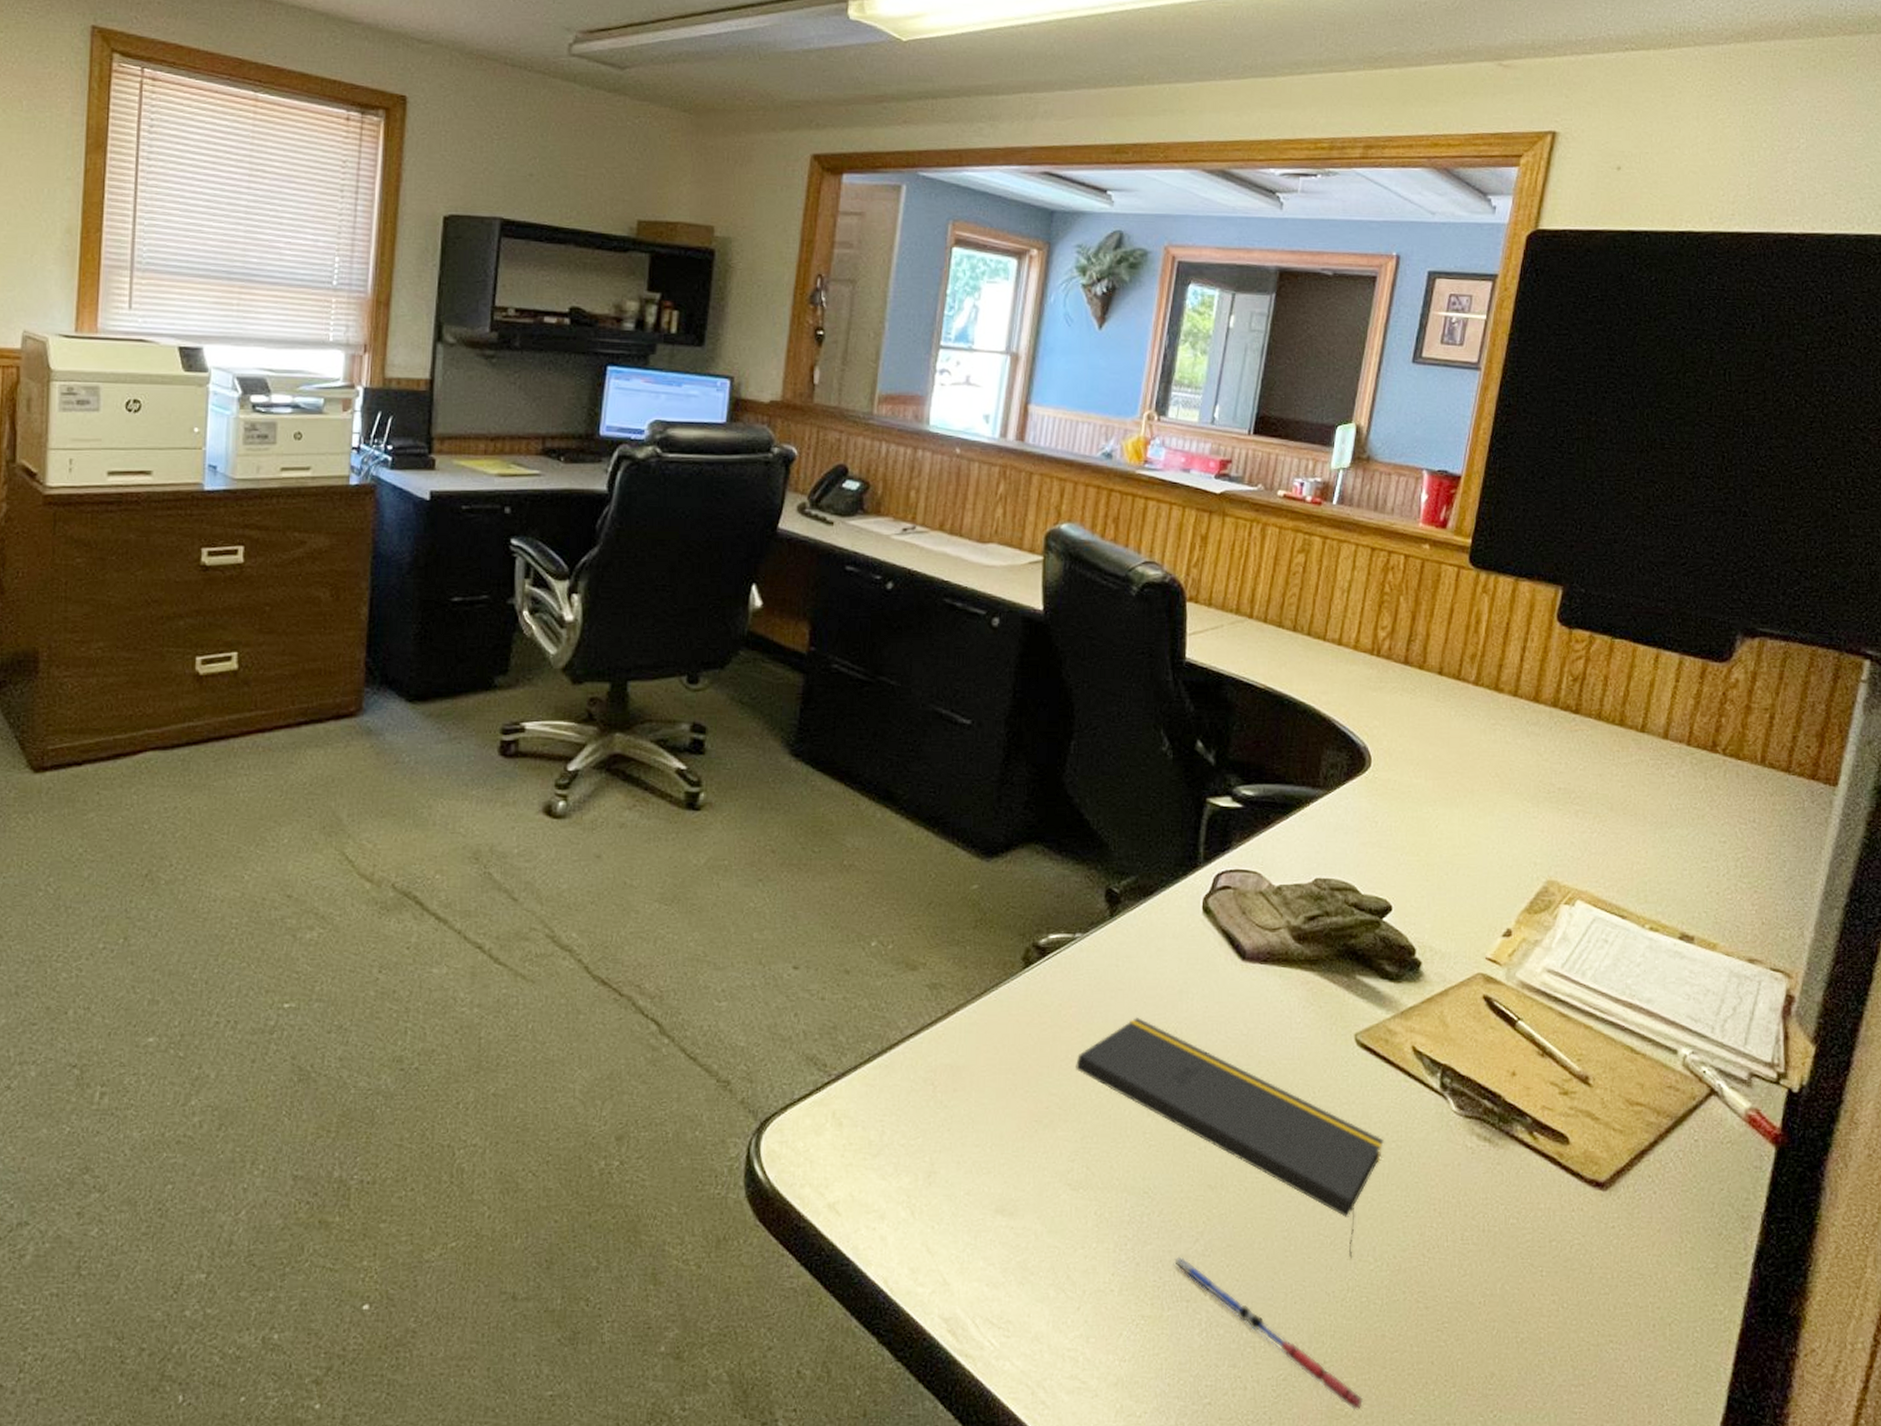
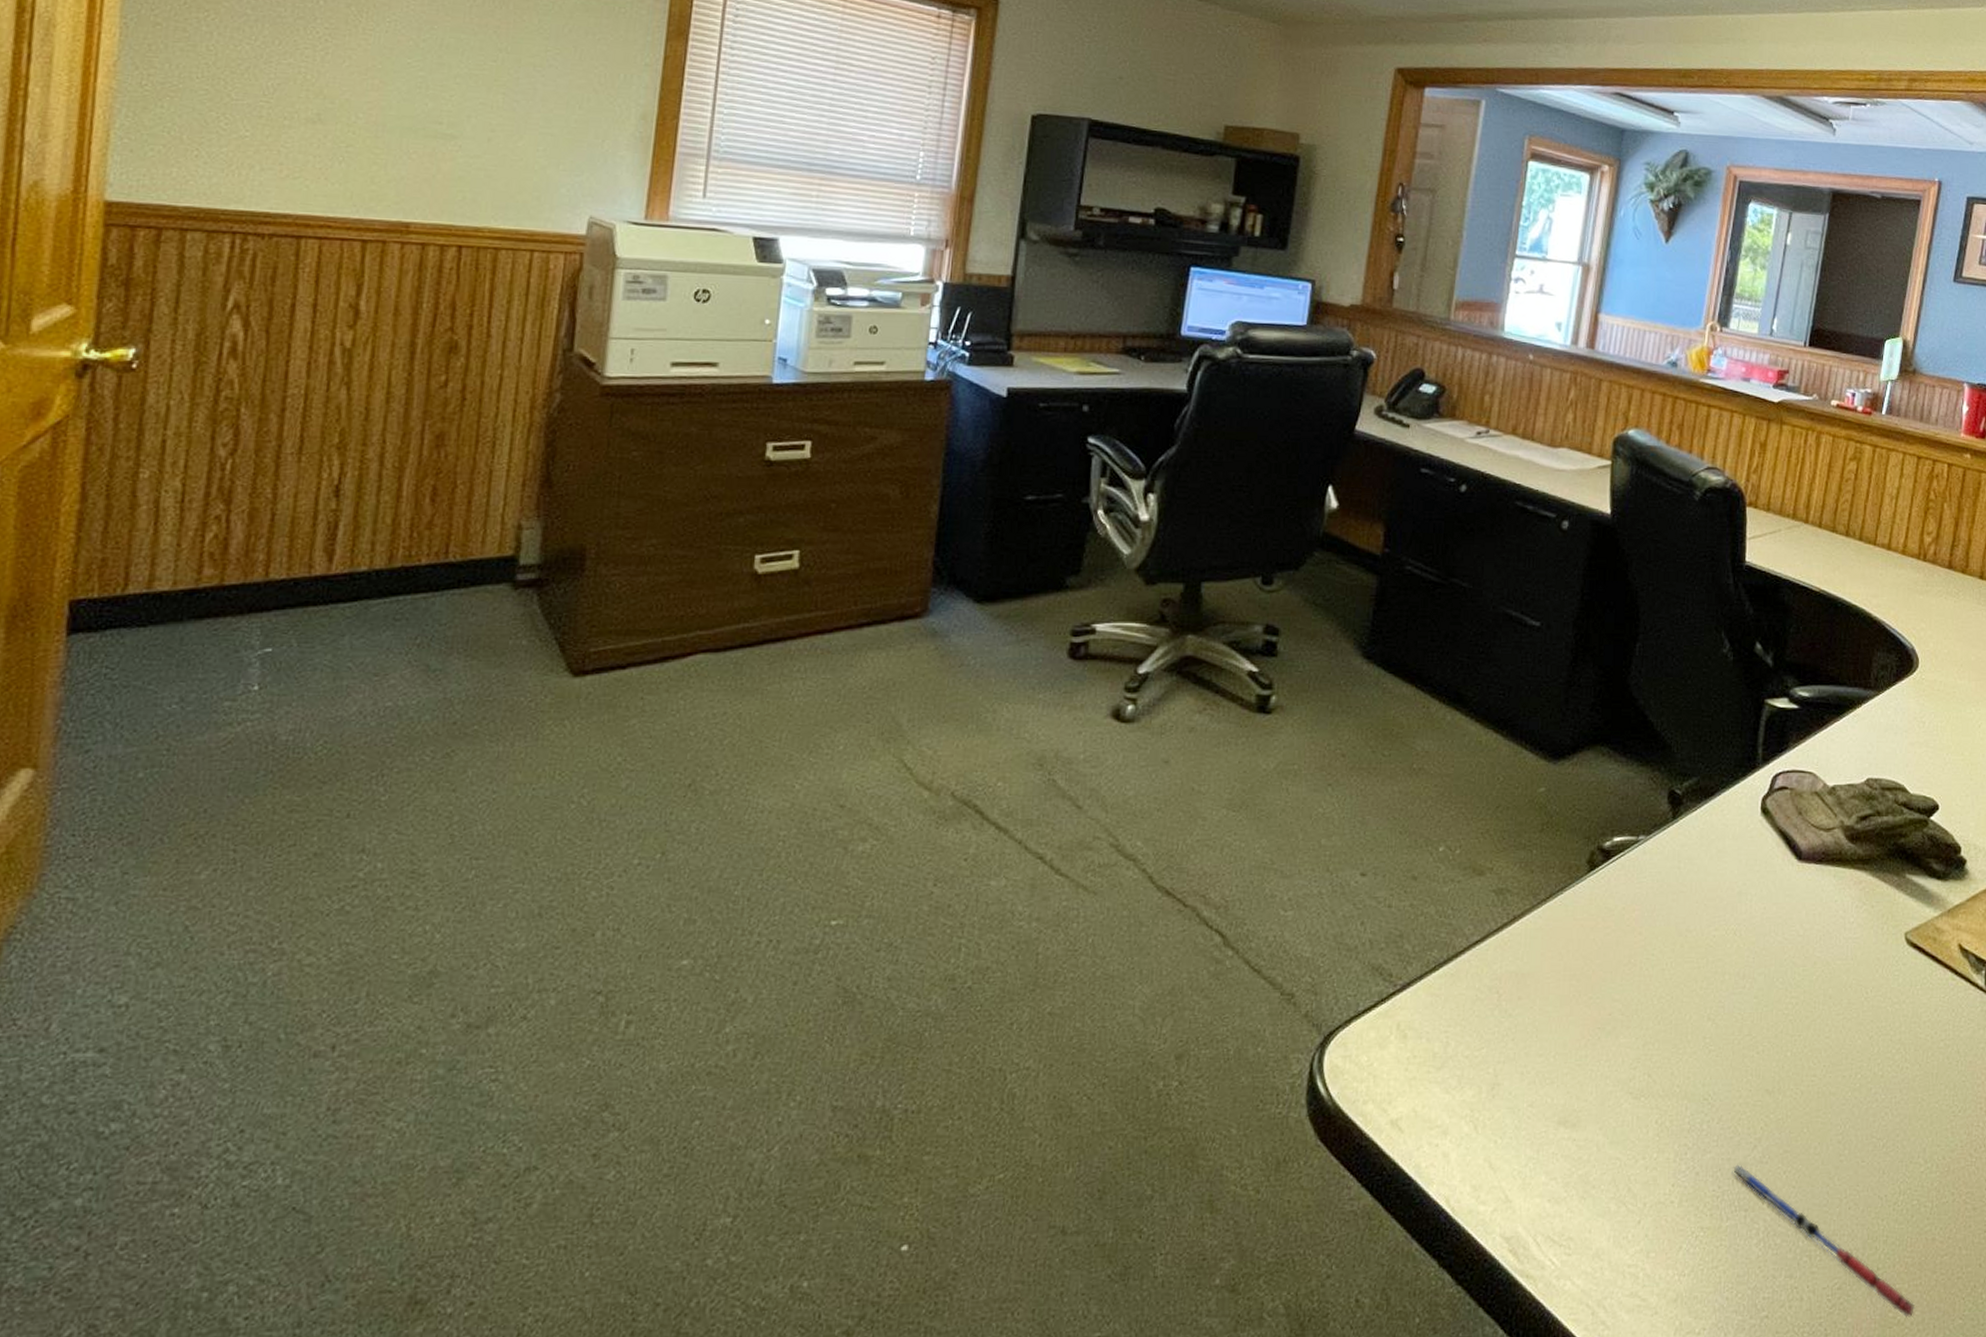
notepad: present [1076,1016,1385,1259] -> none [1638,919,1934,1161]

